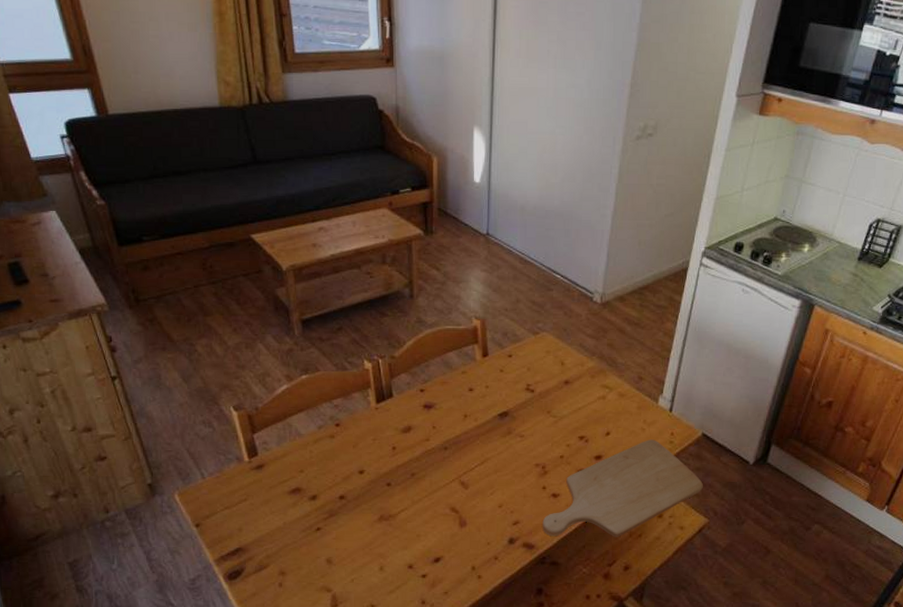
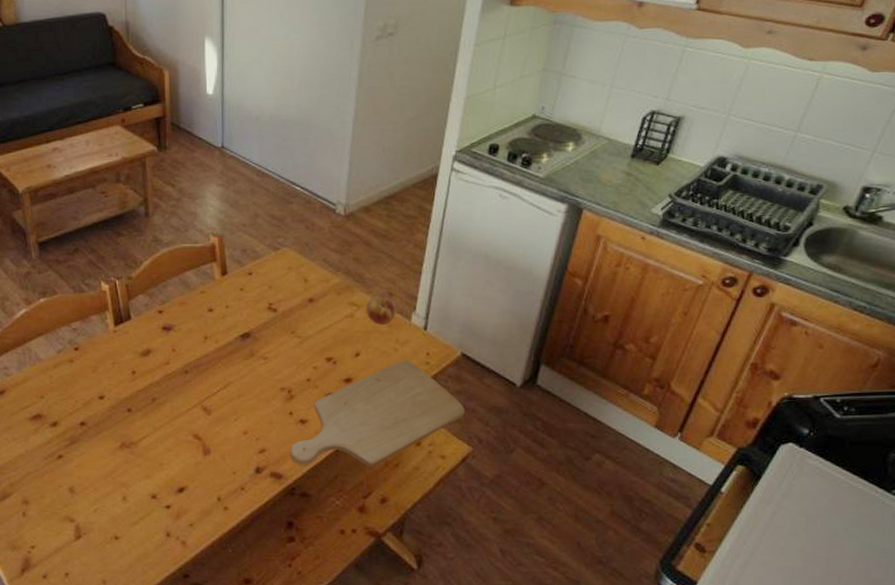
fruit: none [617,378,645,407] -> present [366,295,396,326]

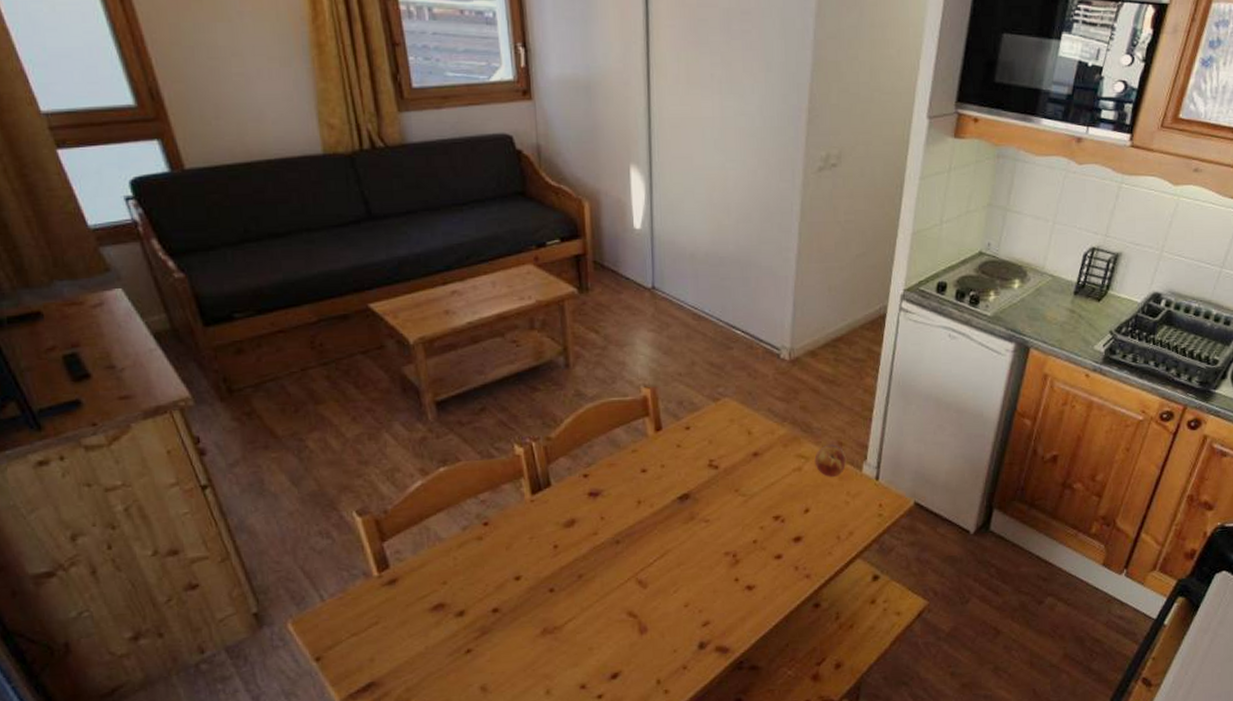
chopping board: present [290,360,465,467] -> none [737,513,919,636]

